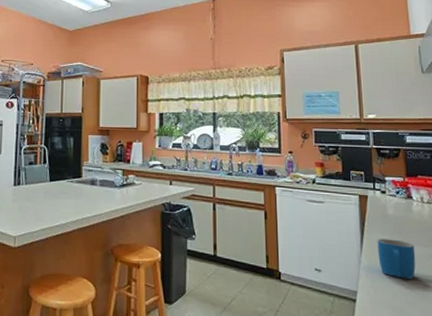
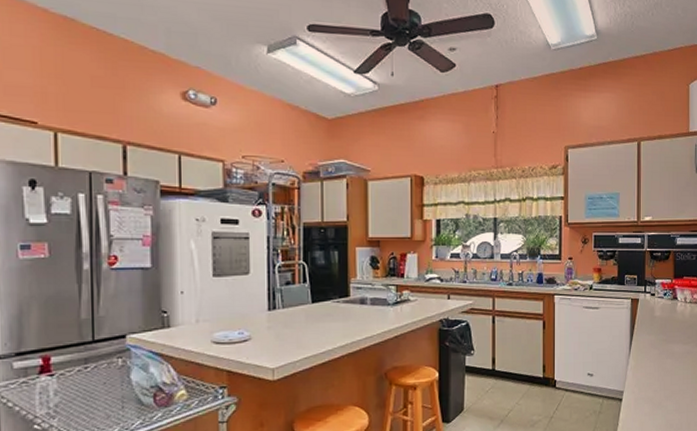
mug: present [377,239,416,279] -> none [644,339,676,375]

